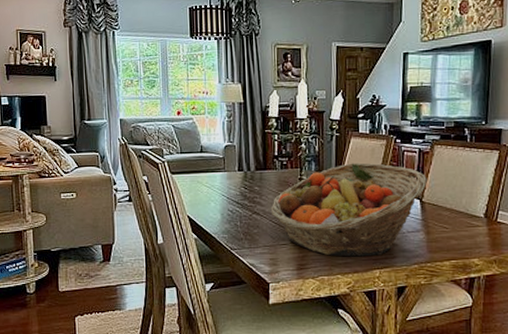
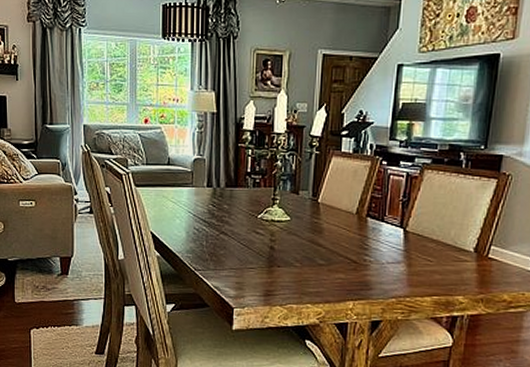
fruit basket: present [270,163,427,257] -> none [239,184,413,287]

